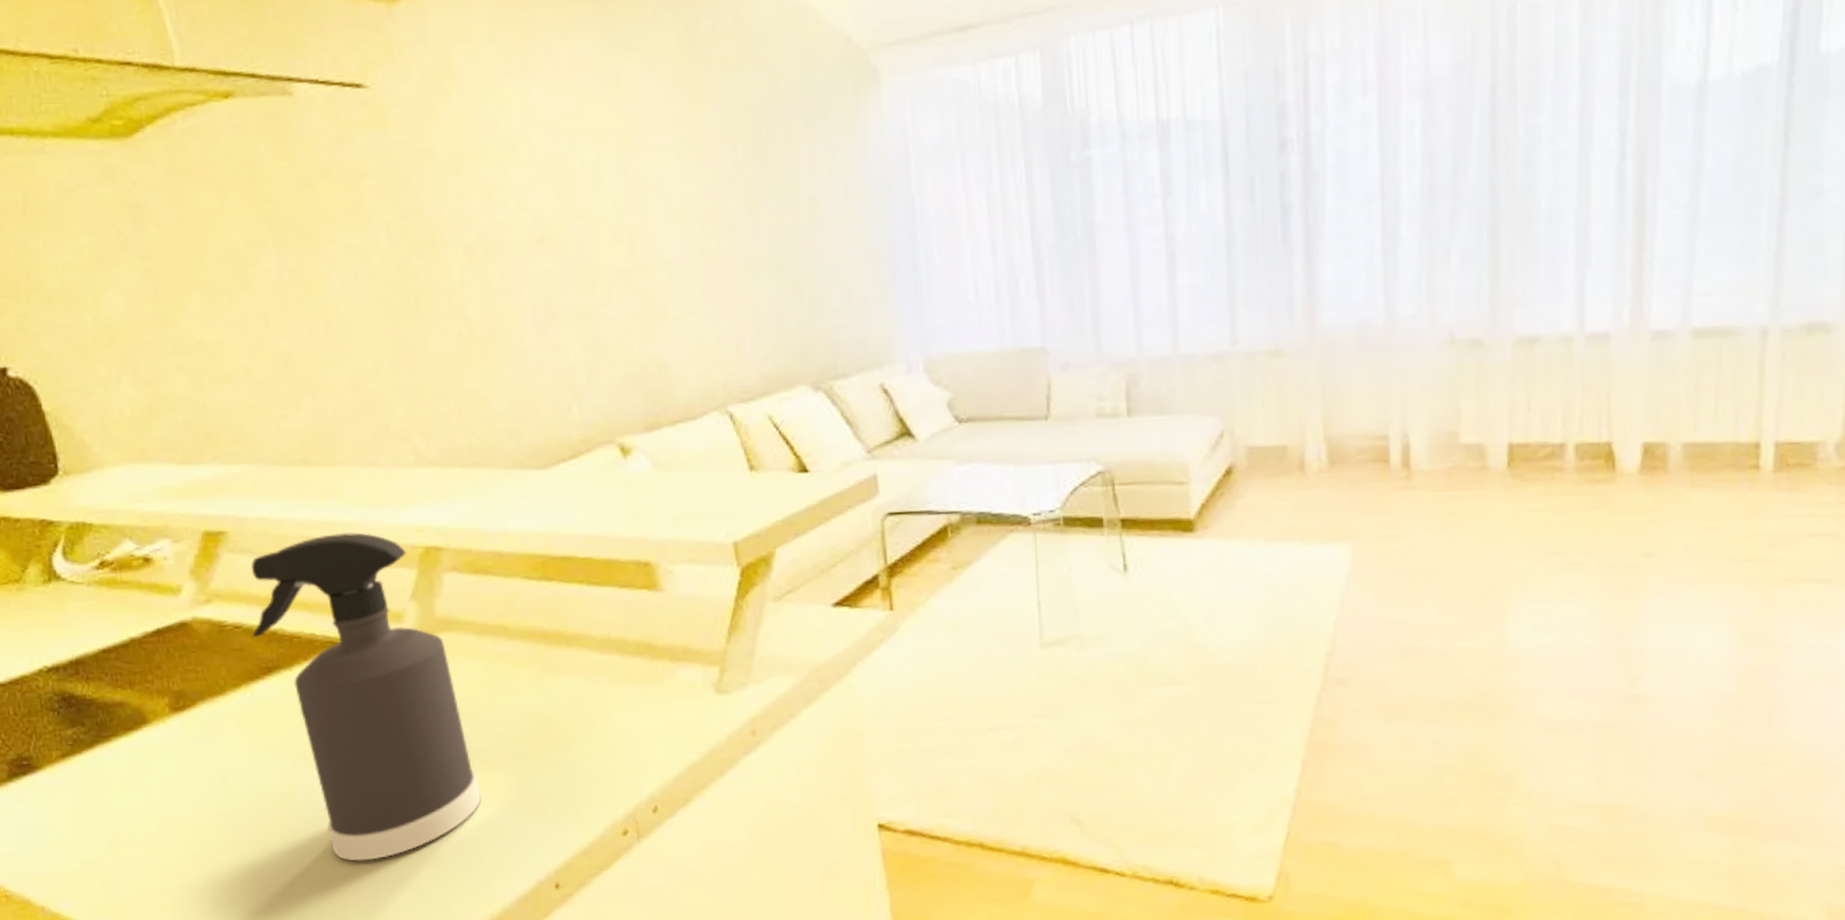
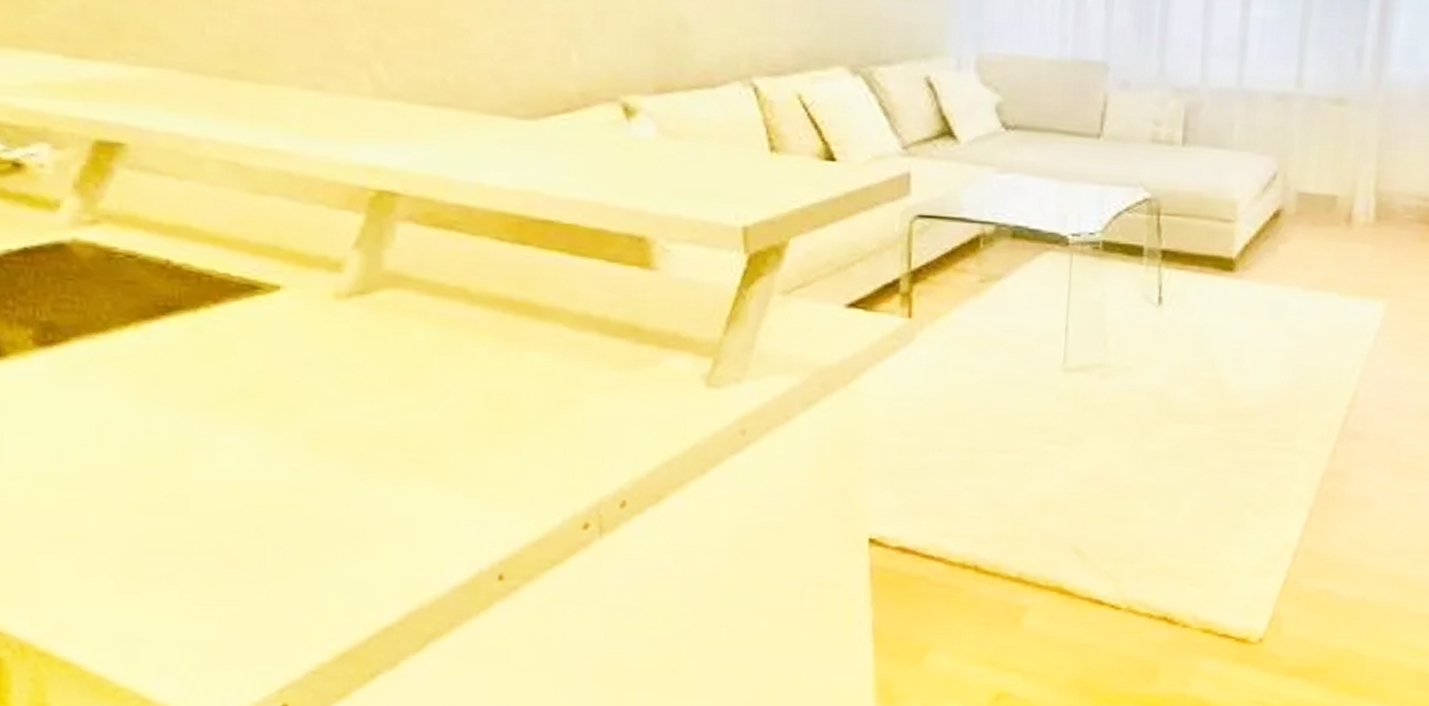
spray bottle: present [250,532,481,861] -> none [148,161,420,534]

